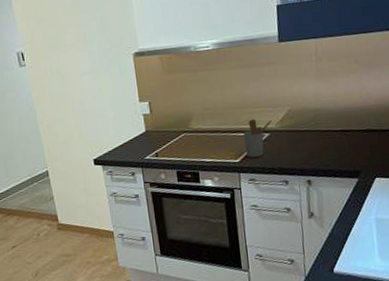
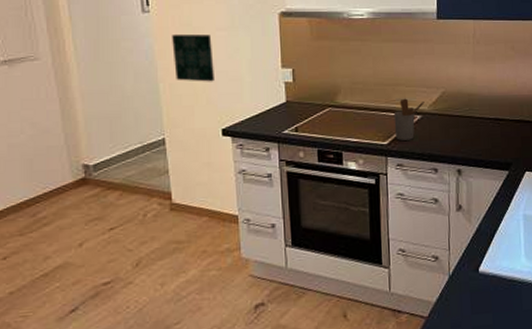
wall art: none [45,79,83,122] -> present [172,33,214,82]

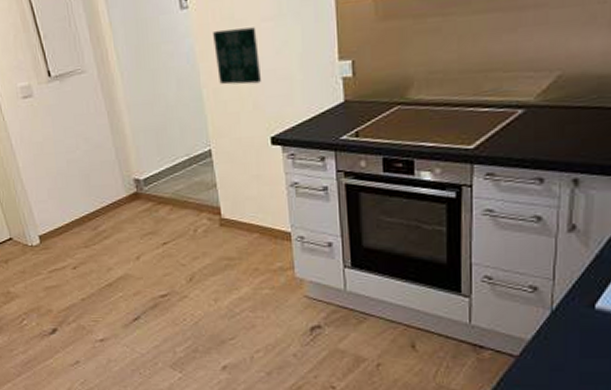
utensil holder: present [393,98,425,141] -> none [484,87,530,143]

